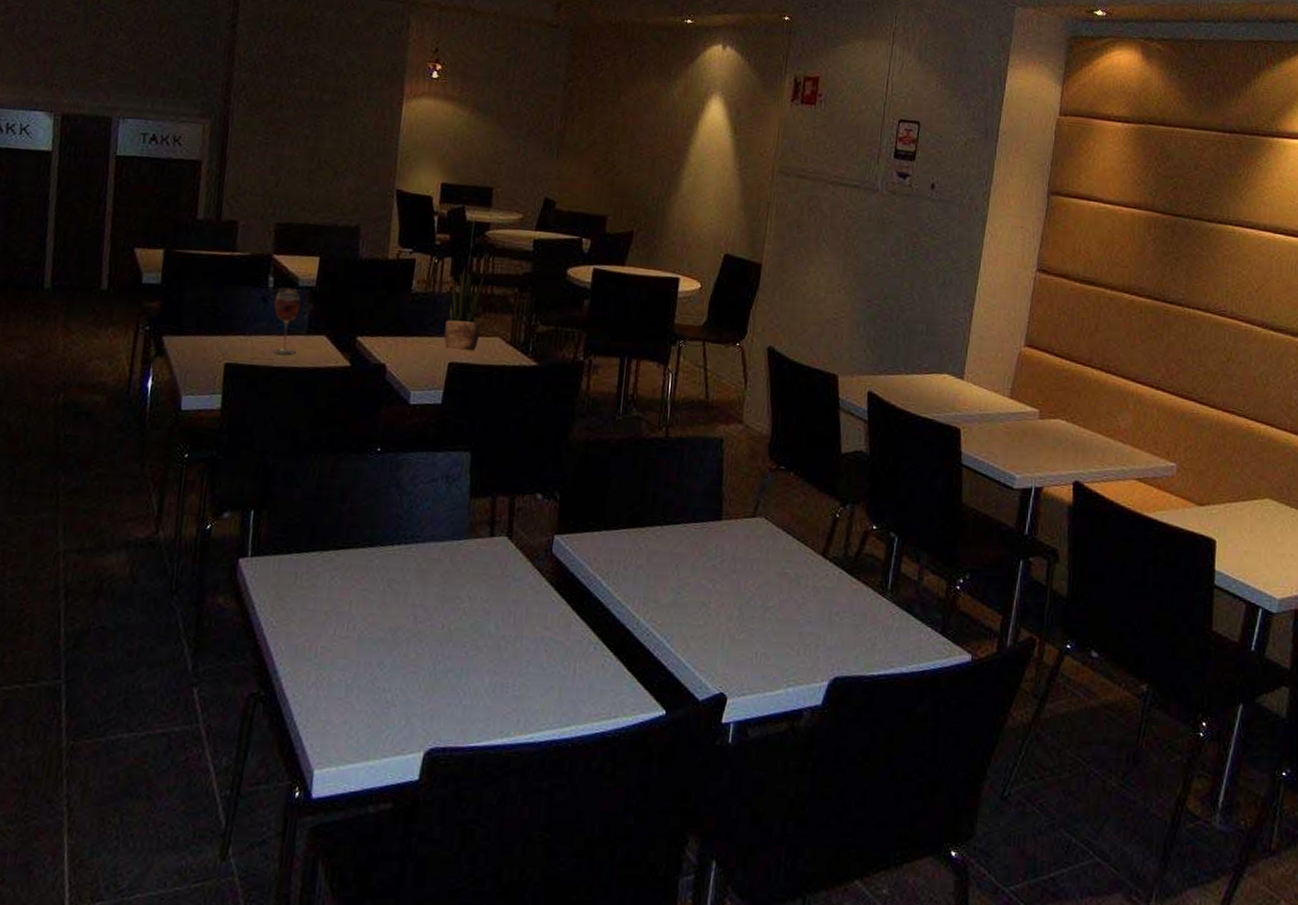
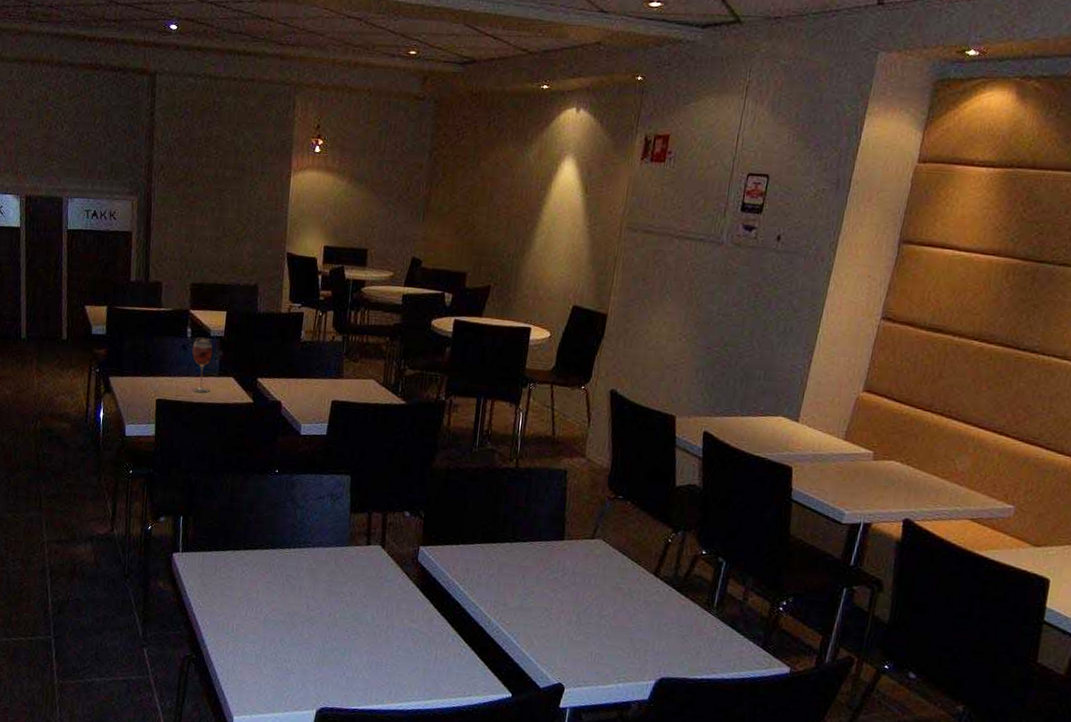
potted plant: present [444,266,486,350] -> none [328,318,362,391]

